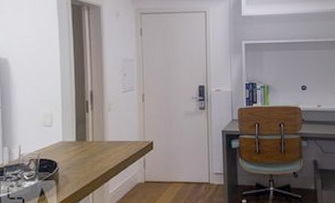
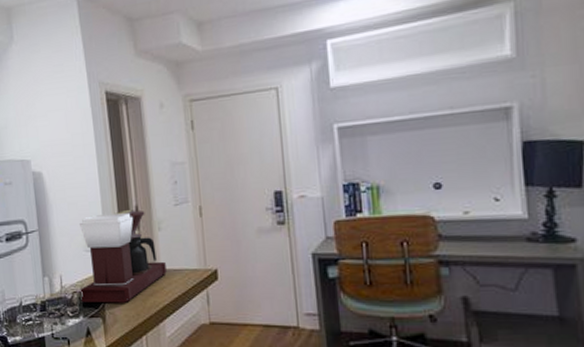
coffee maker: none [37,94,113,168] -> present [80,210,166,303]

